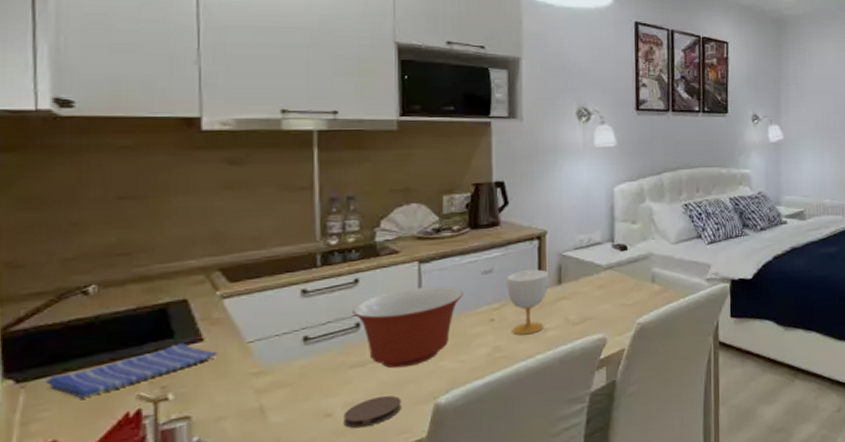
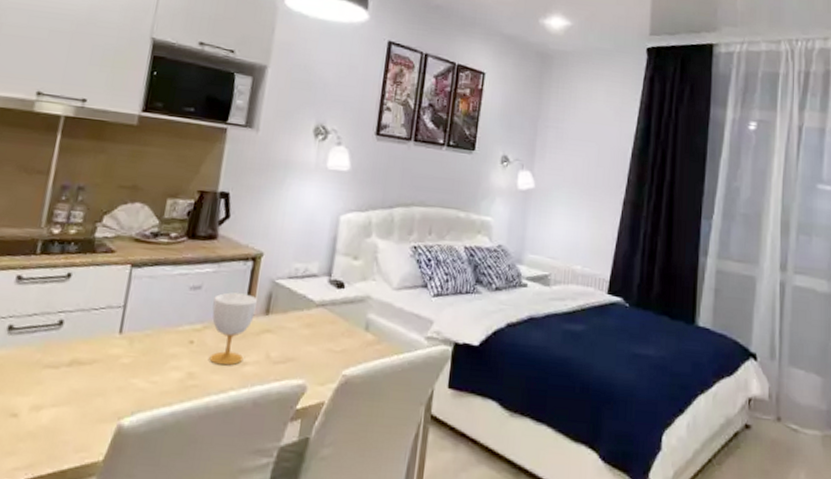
coaster: present [343,395,401,428] -> none [26,405,86,437]
mixing bowl: present [351,286,463,369] -> none [58,292,168,378]

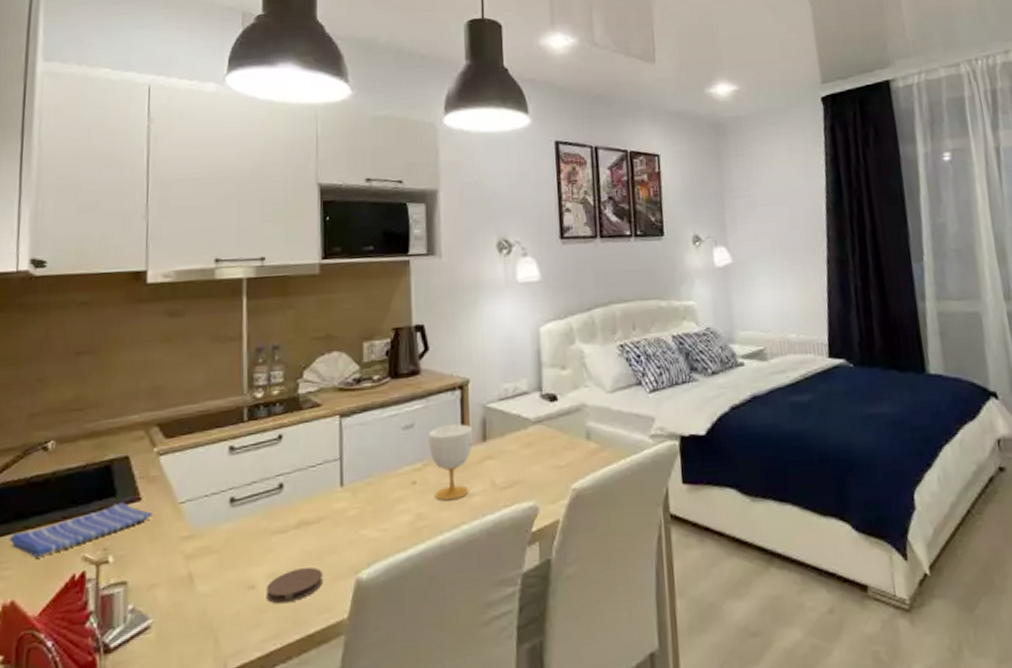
coaster: none [26,405,86,437] -> present [266,567,322,604]

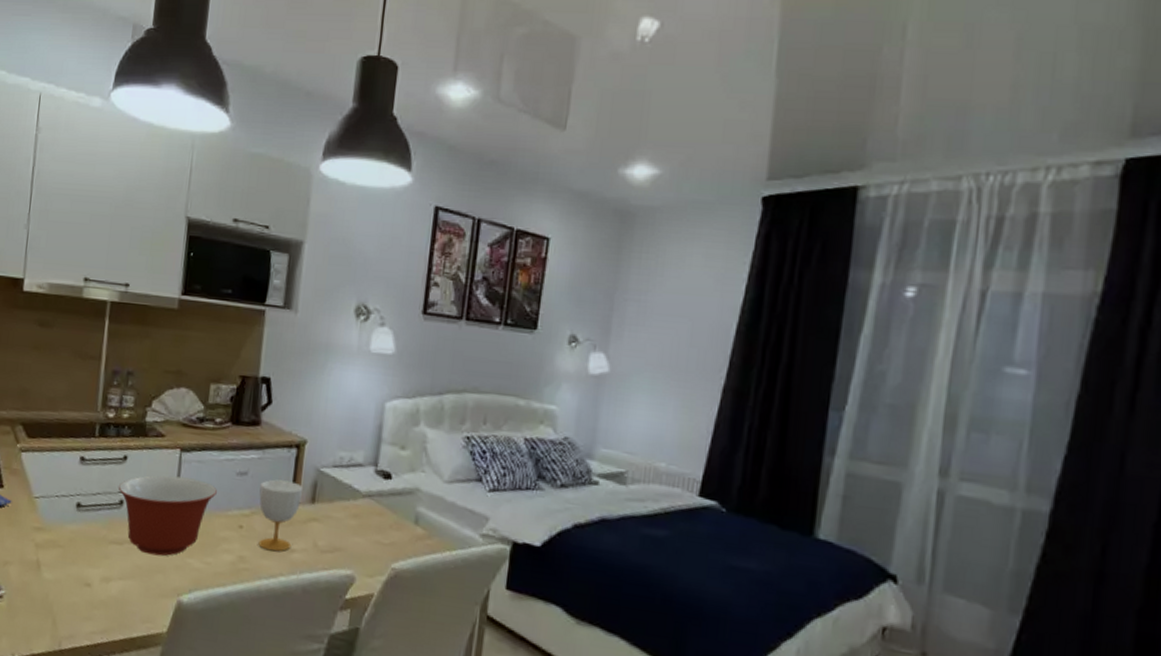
coaster: present [266,567,322,604] -> none [99,578,149,606]
mixing bowl: none [275,443,384,536] -> present [118,475,217,556]

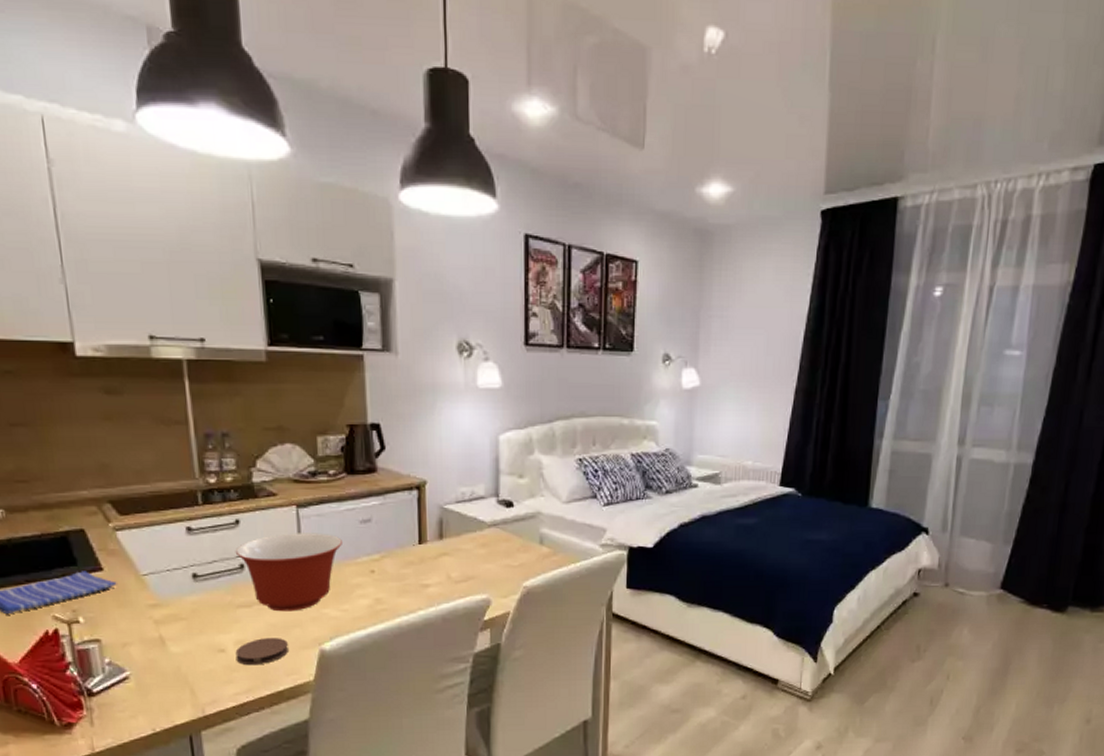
coaster: none [99,578,149,606] -> present [235,638,288,666]
cup: present [258,479,304,552] -> none [386,522,430,589]

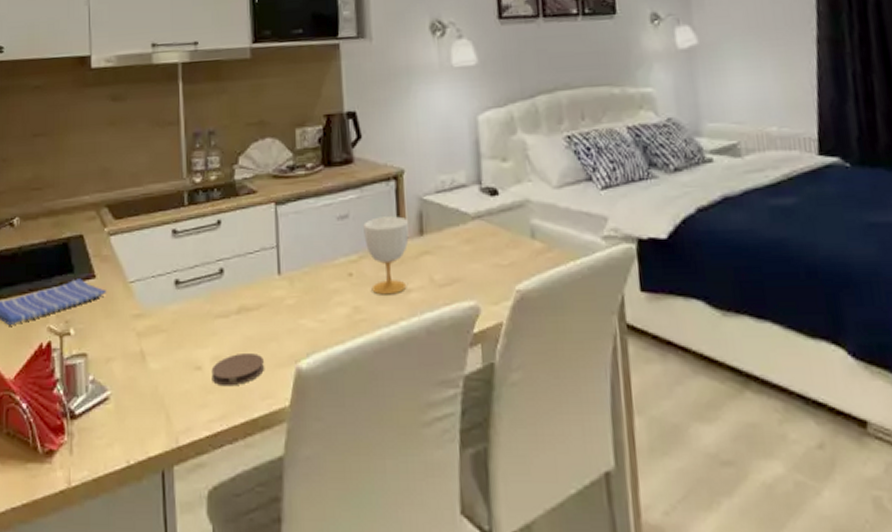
mixing bowl: present [235,533,342,612] -> none [215,231,320,323]
cup: none [386,522,430,589] -> present [363,216,410,295]

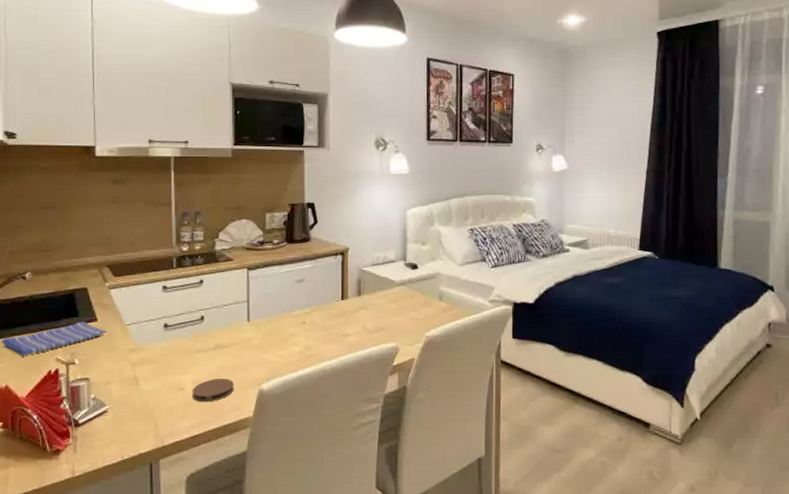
cup: present [363,216,410,295] -> none [316,281,351,338]

